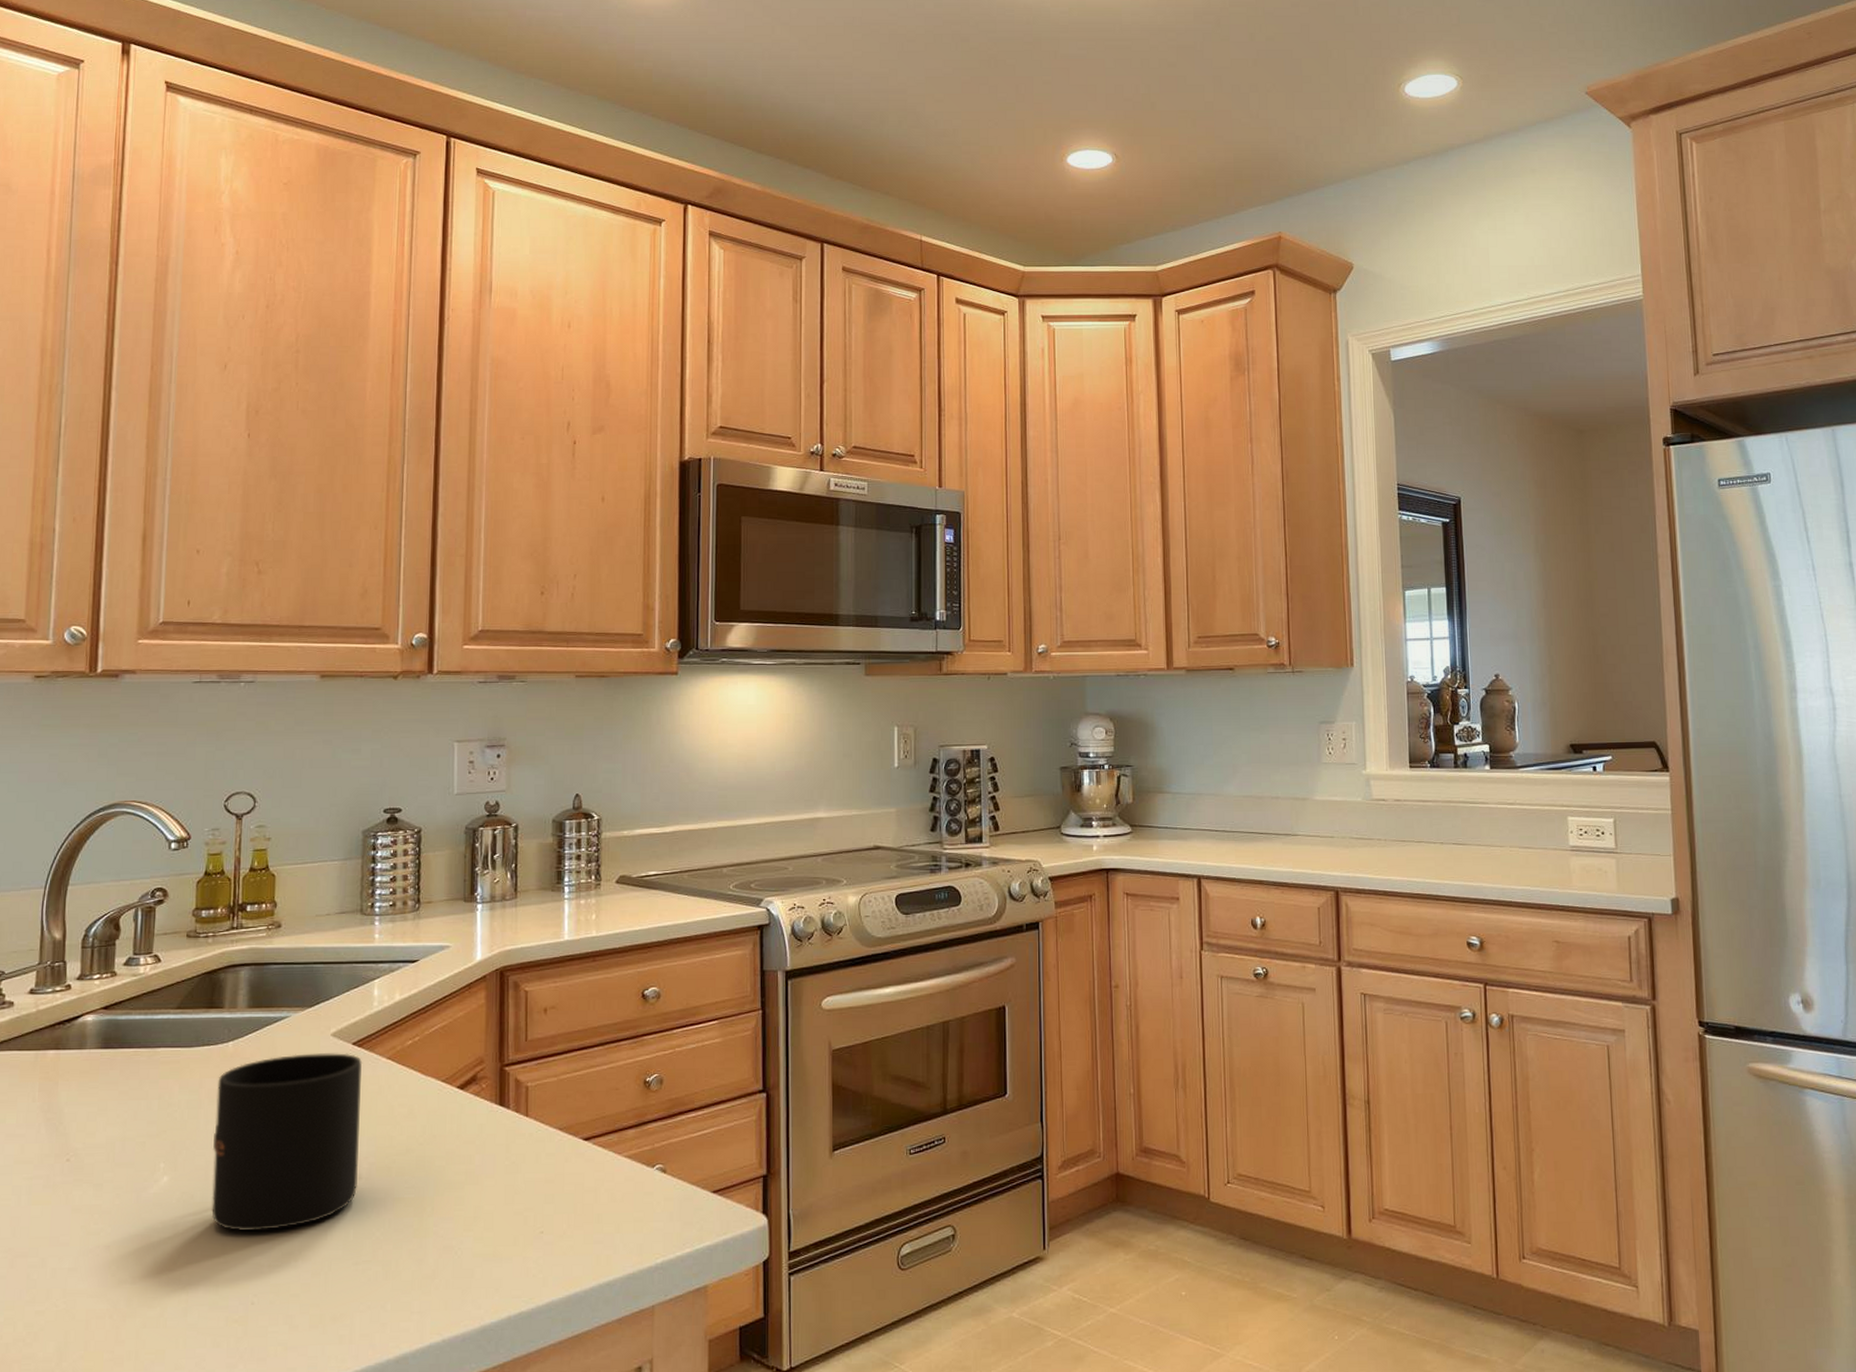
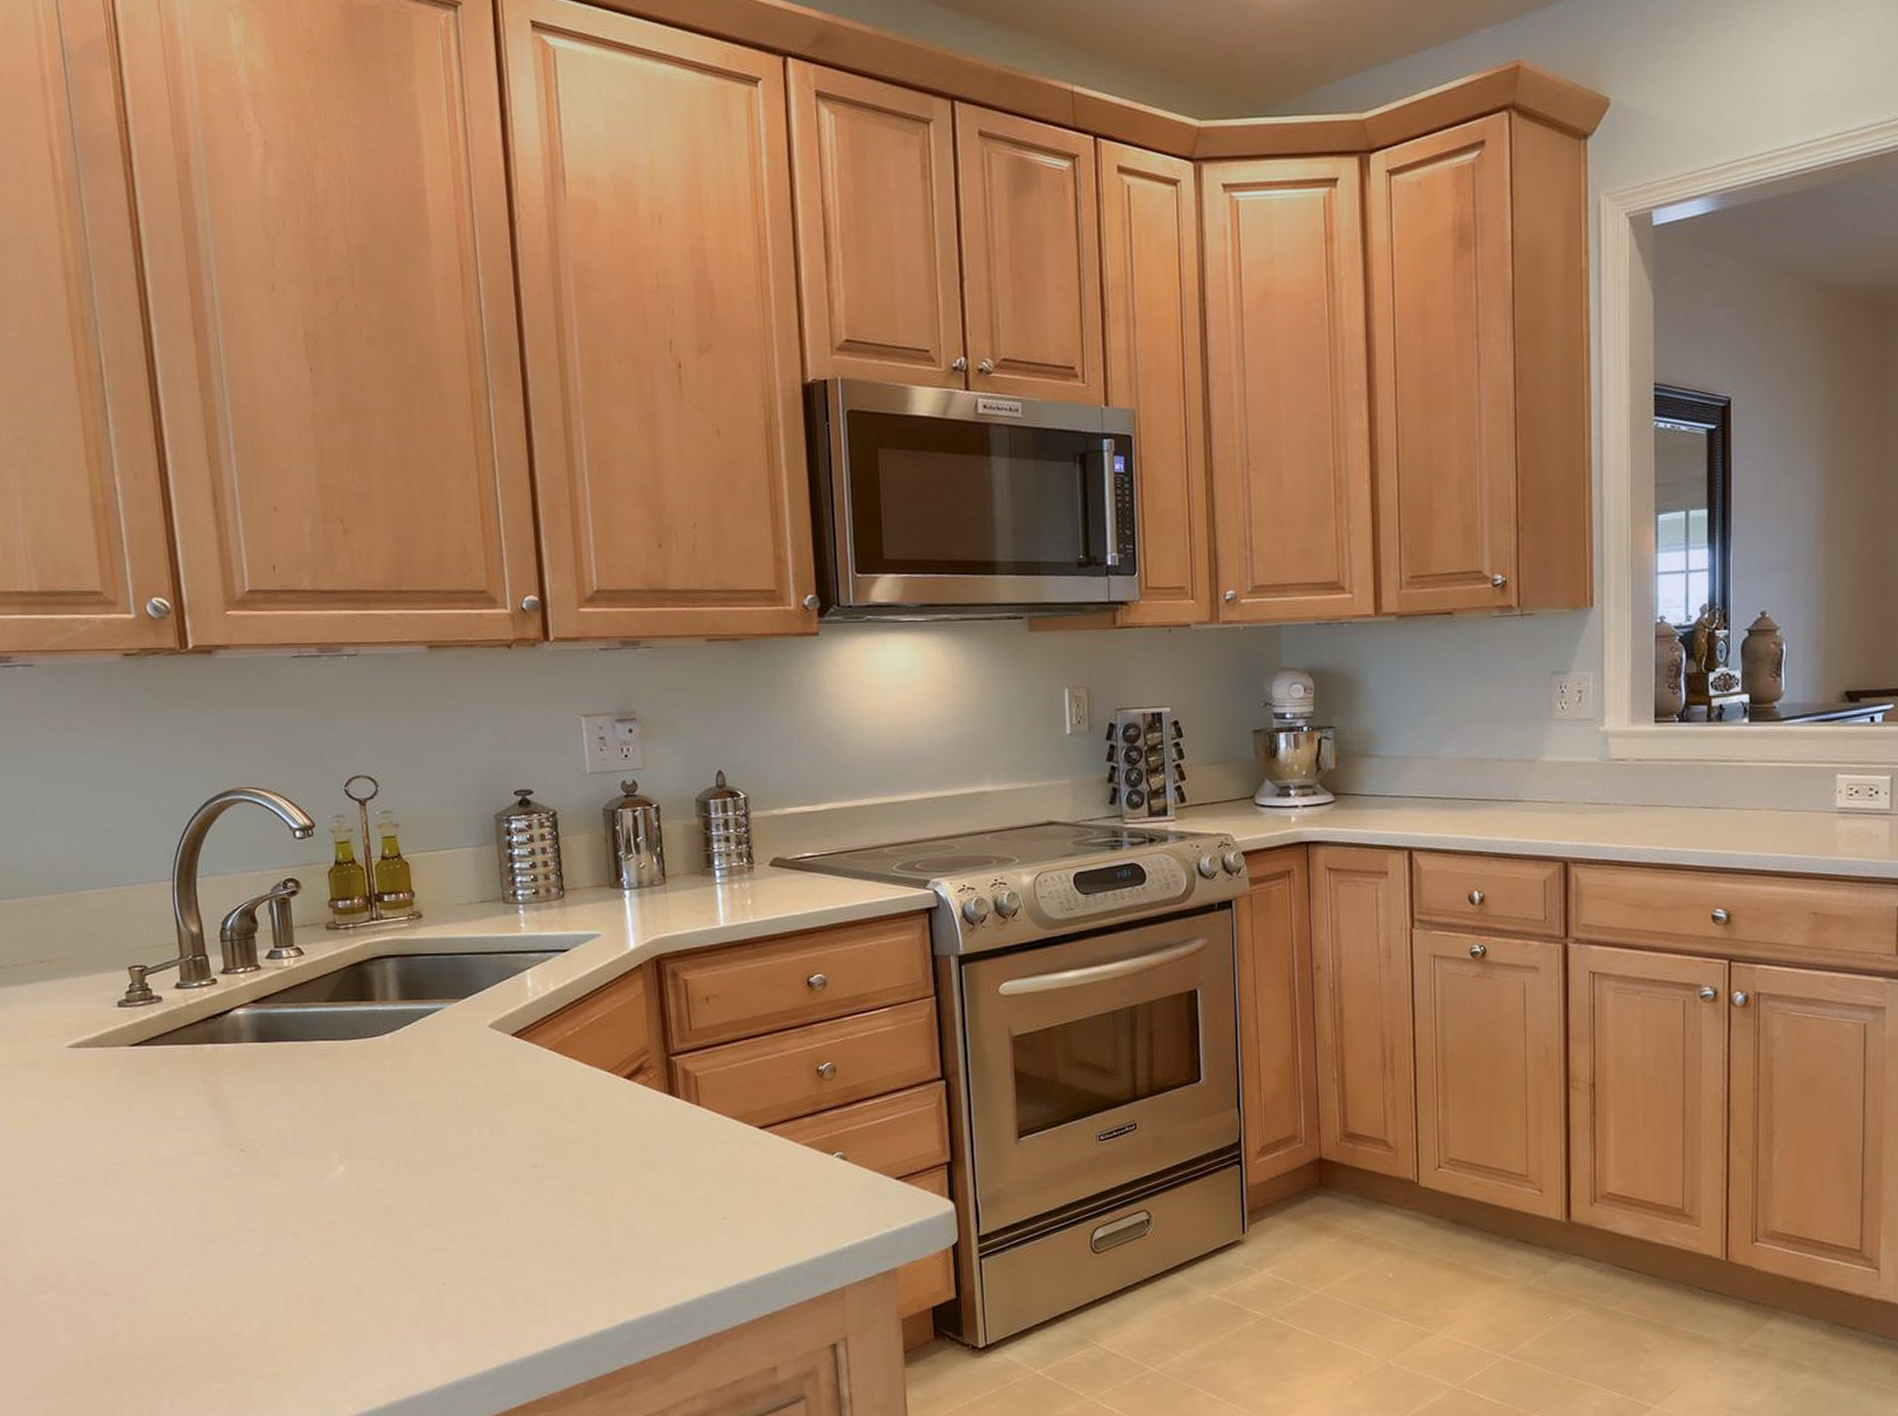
mug: present [211,1053,363,1232] -> none [379,1044,534,1218]

